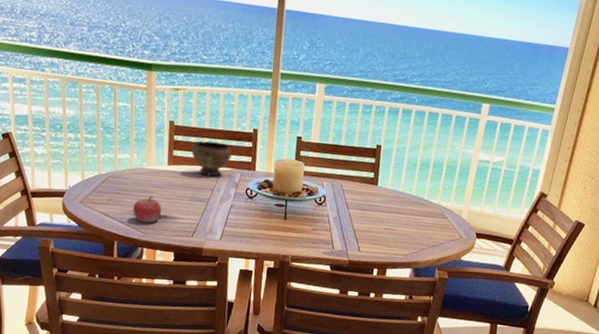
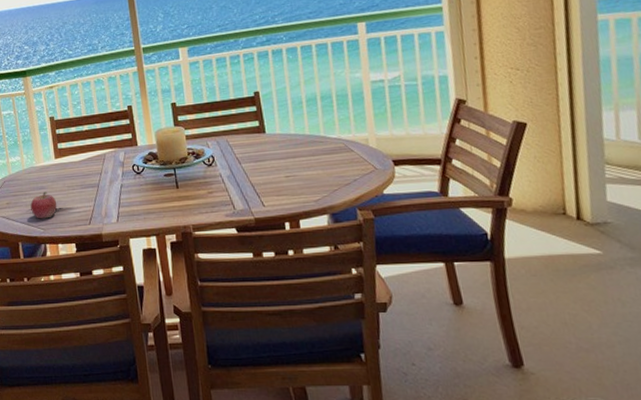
bowl: present [191,140,233,176] -> none [74,126,113,161]

